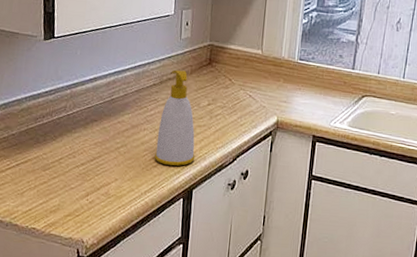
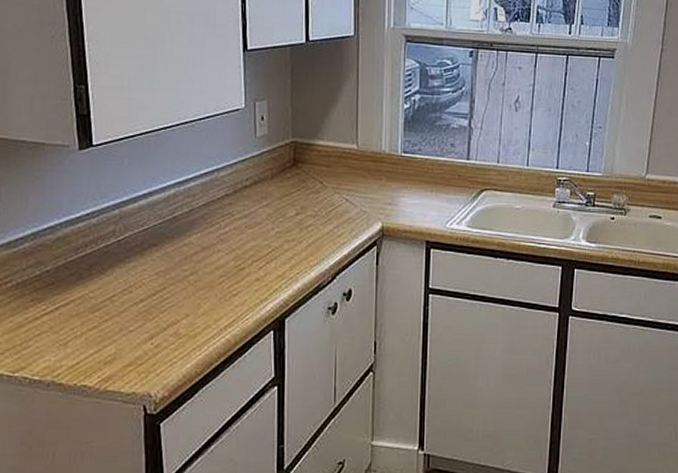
soap bottle: present [155,70,195,166] -> none [234,175,285,293]

